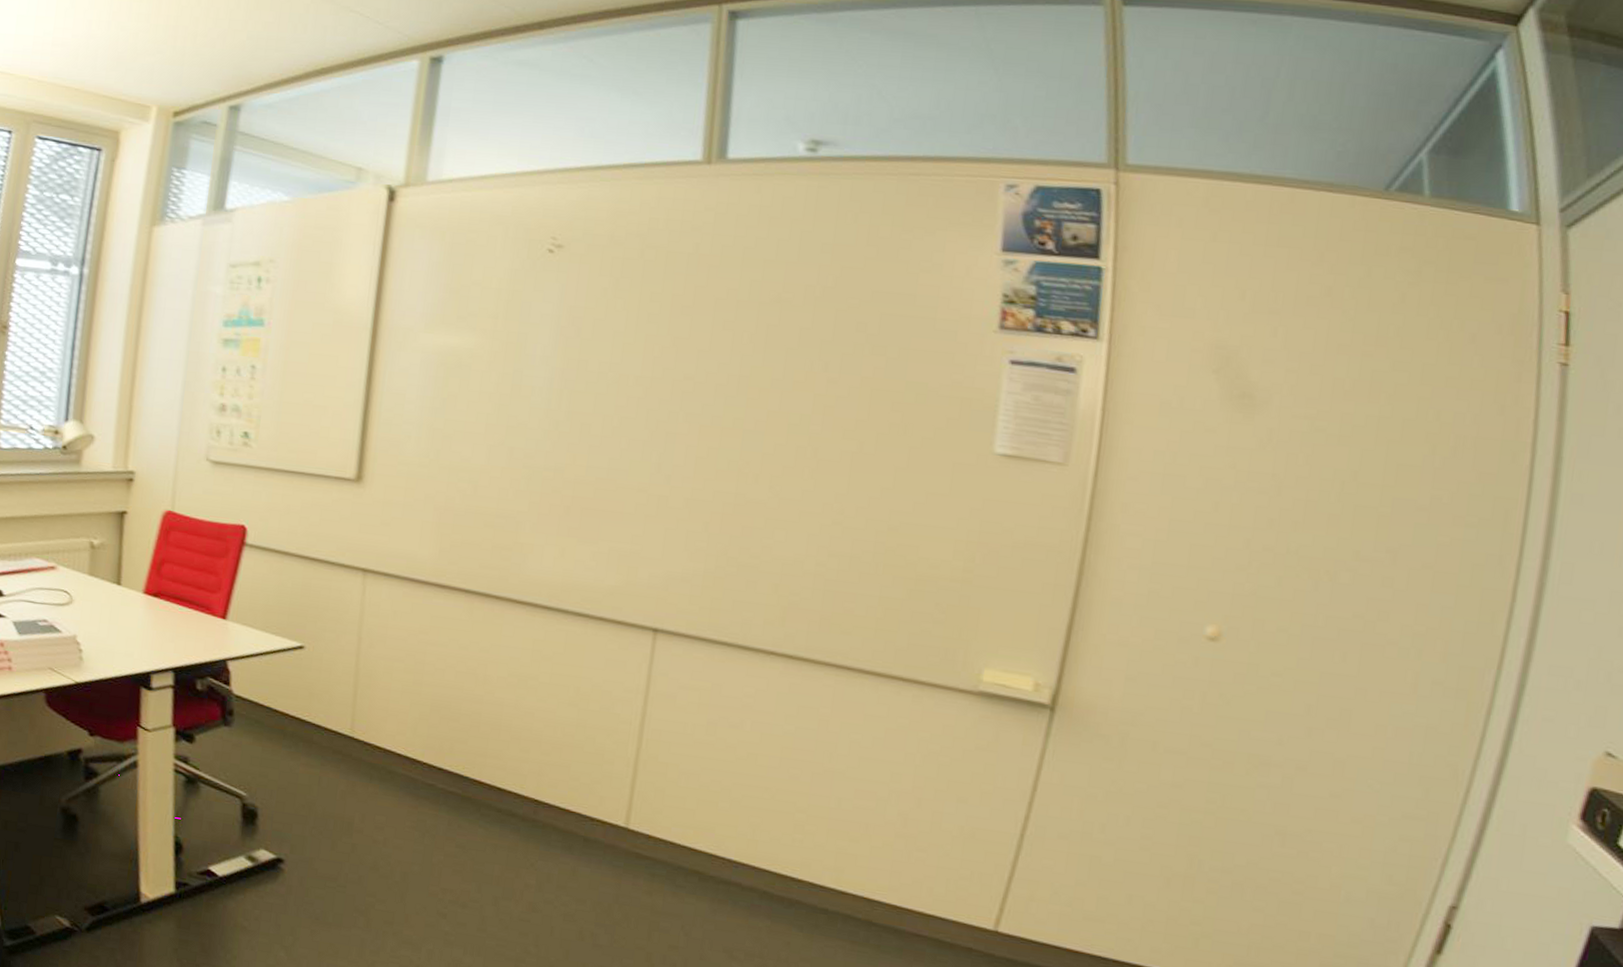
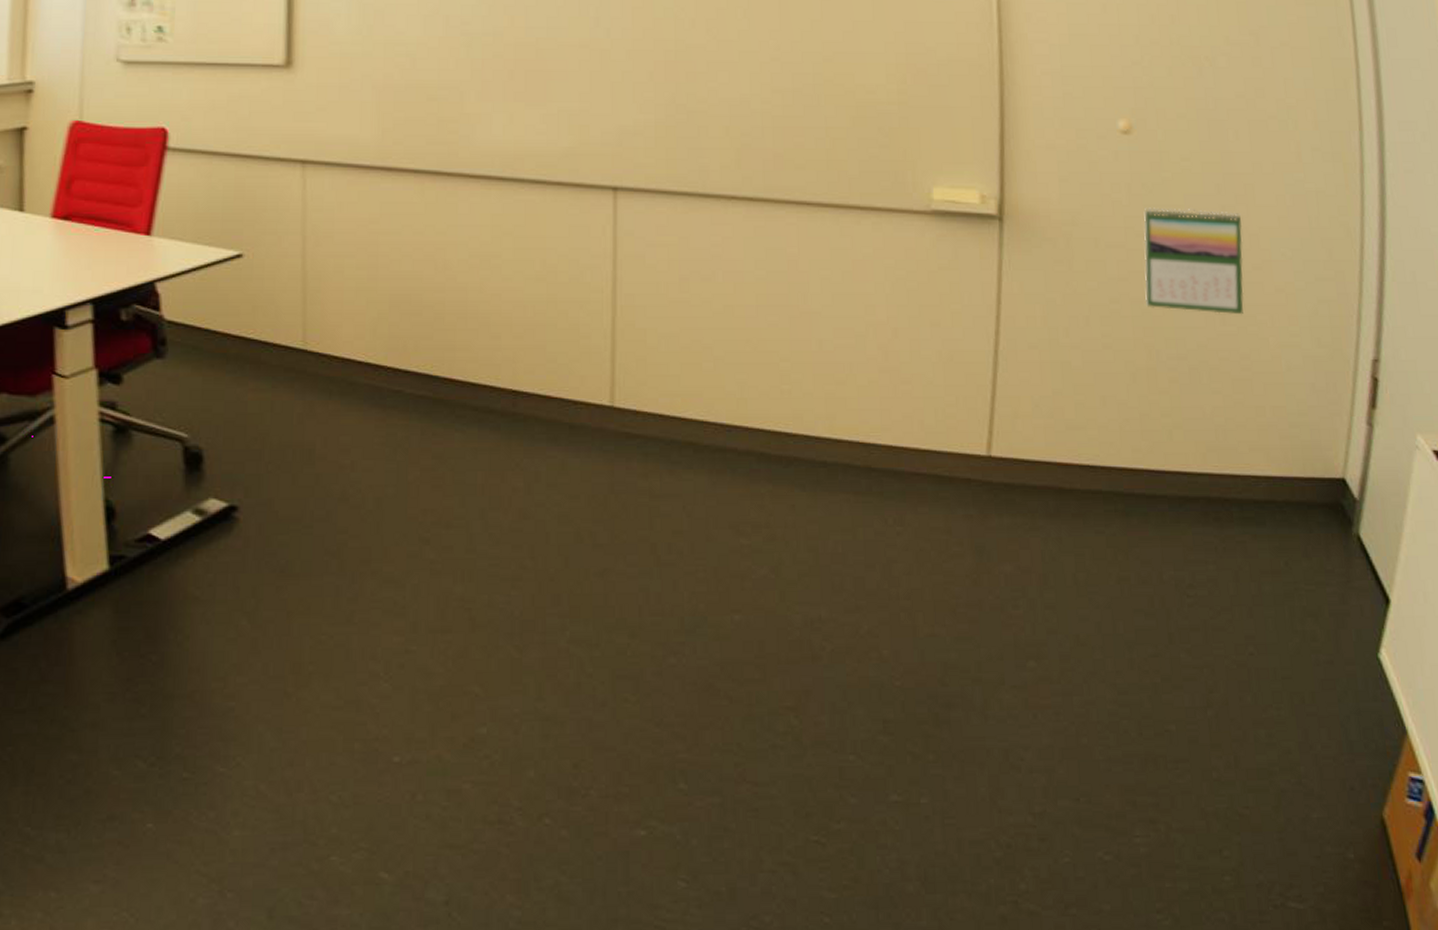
calendar: none [1197,718,1329,840] -> present [1143,207,1244,315]

